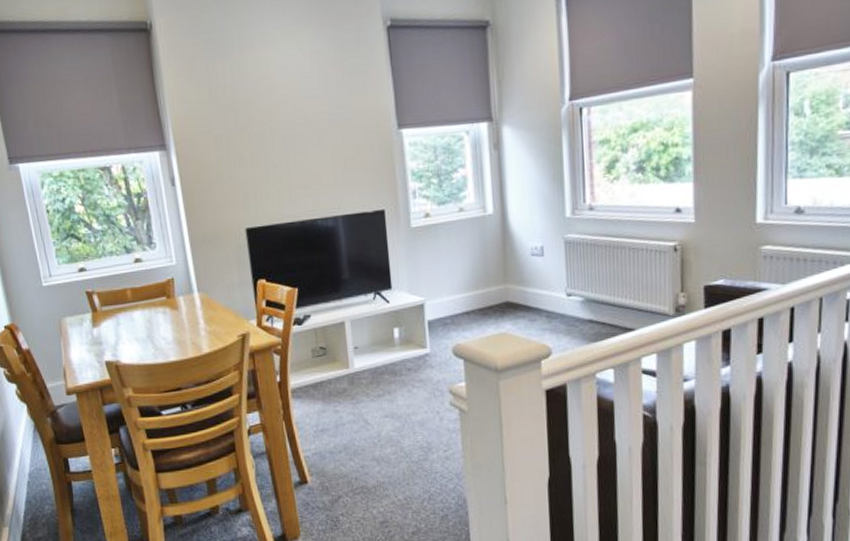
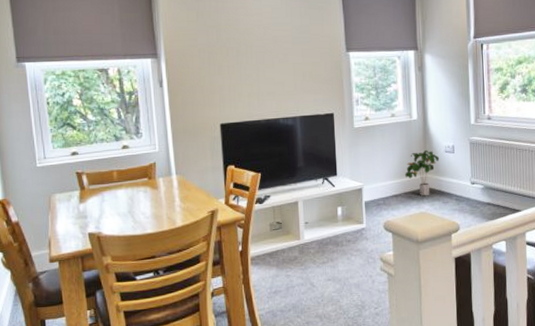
potted plant: none [479,253,523,313] -> present [405,150,439,196]

